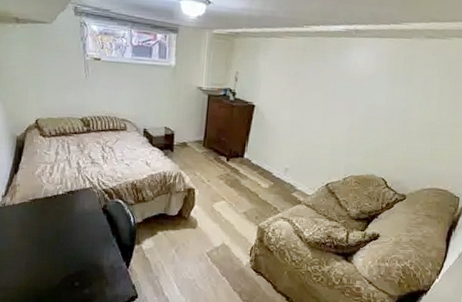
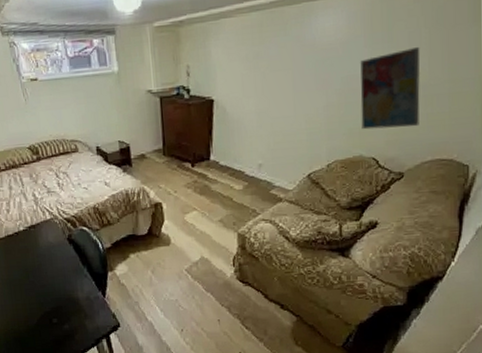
wall art: none [376,91,432,158] -> present [360,46,420,130]

